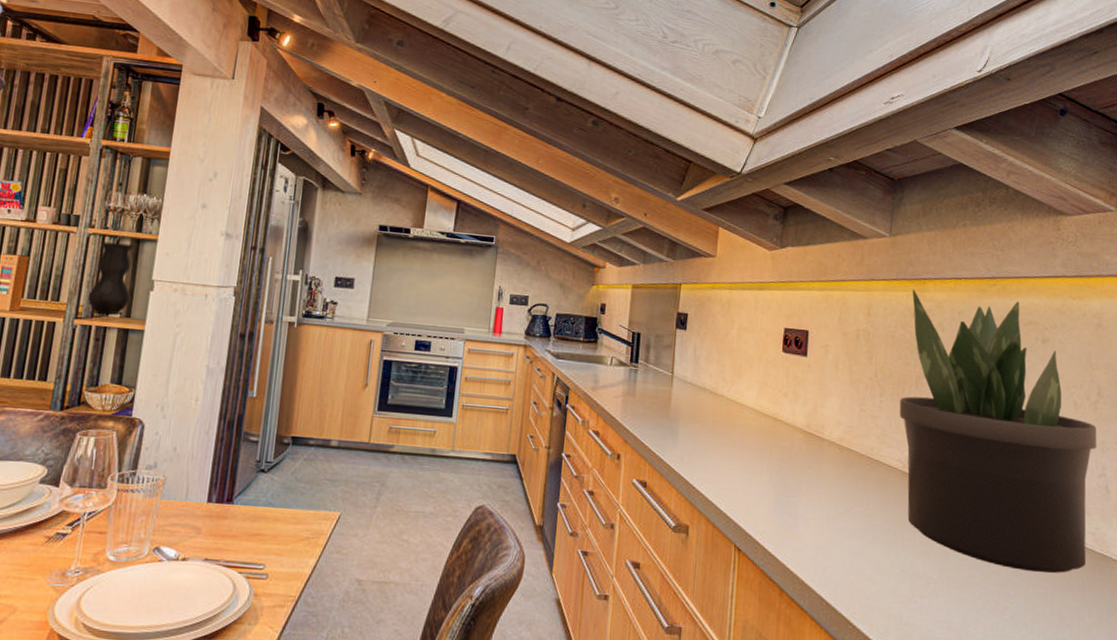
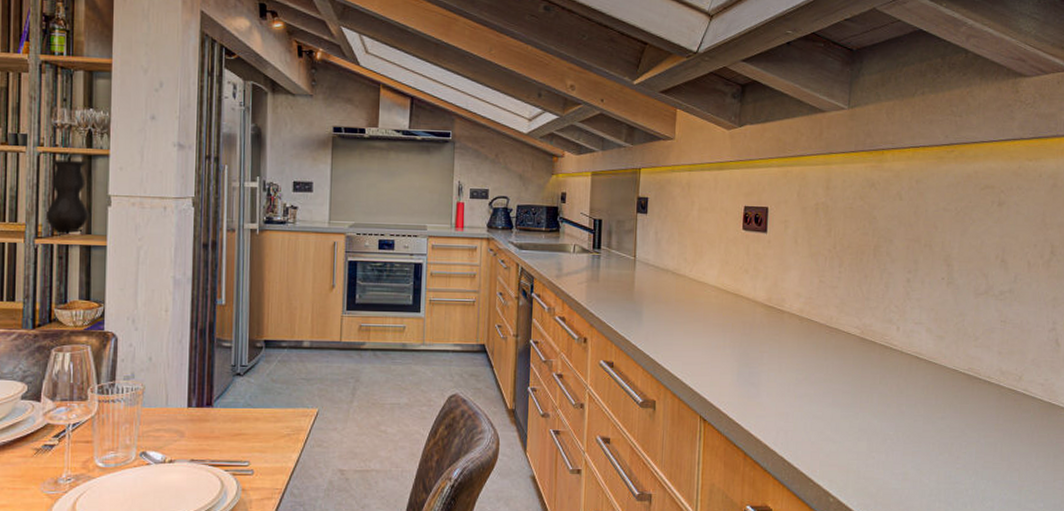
planter: present [899,289,1097,573] -> none [858,161,1049,423]

